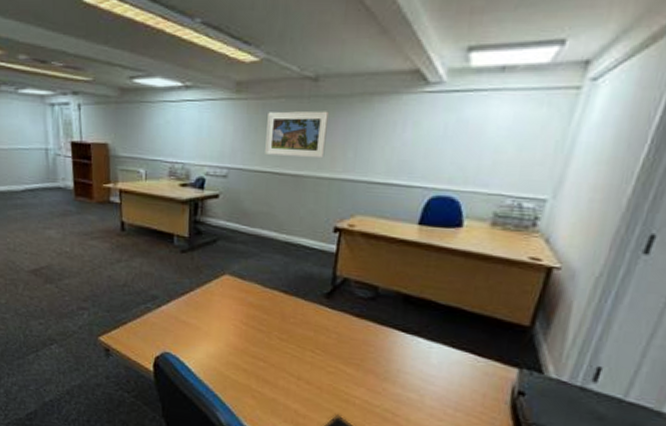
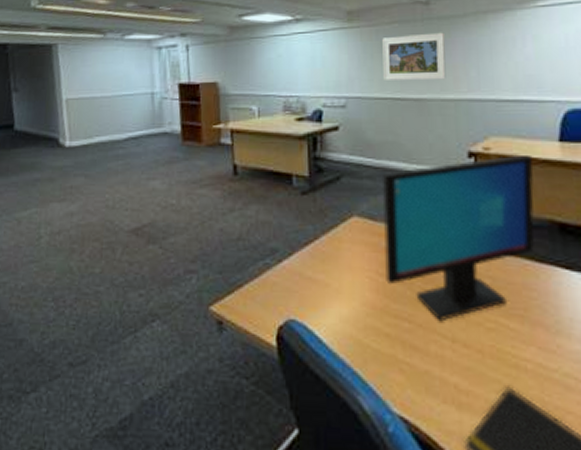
computer monitor: none [248,233,392,364] -> present [381,154,534,322]

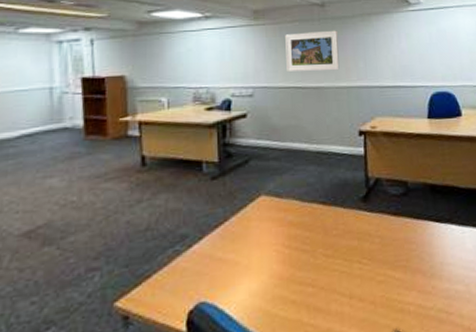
computer monitor: present [381,154,534,322] -> none [286,130,412,282]

